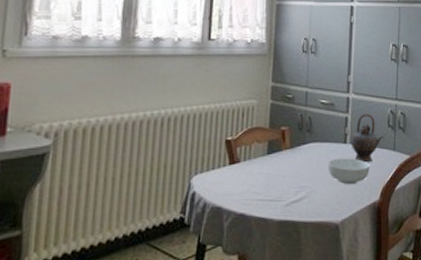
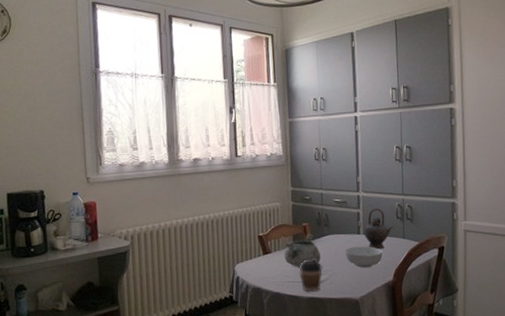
decorative bowl: none [255,139,299,183] -> present [284,233,321,268]
coffee cup: none [272,170,300,213] -> present [299,257,323,292]

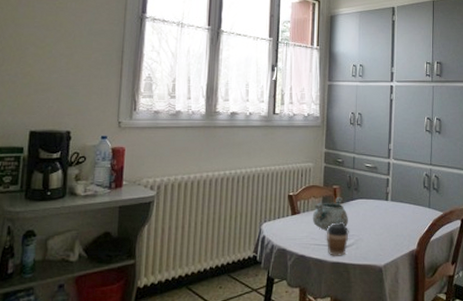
cereal bowl: present [345,246,383,268] -> none [372,213,408,235]
teapot: present [363,207,394,249] -> none [391,175,420,216]

